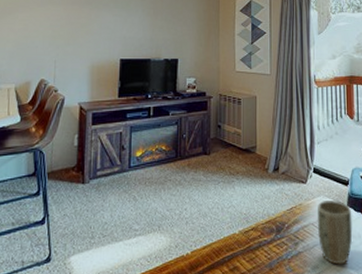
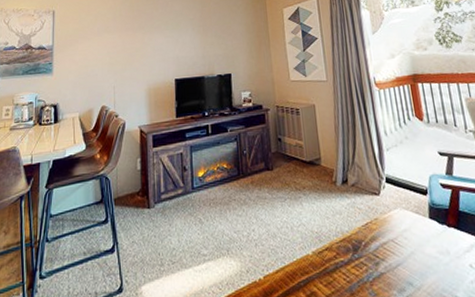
plant pot: present [317,199,353,265] -> none [395,211,442,287]

